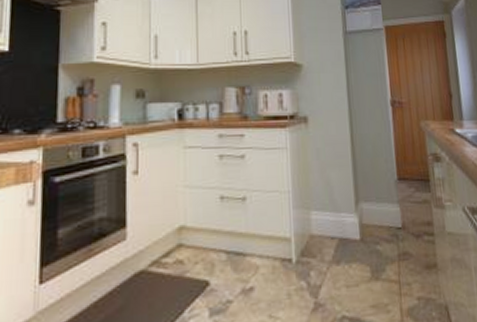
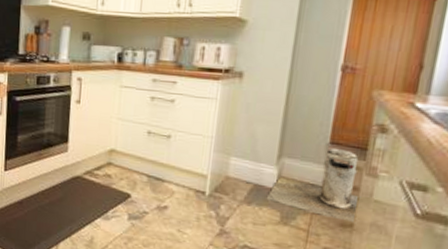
trash can: none [353,184,439,263] -> present [266,149,361,224]

